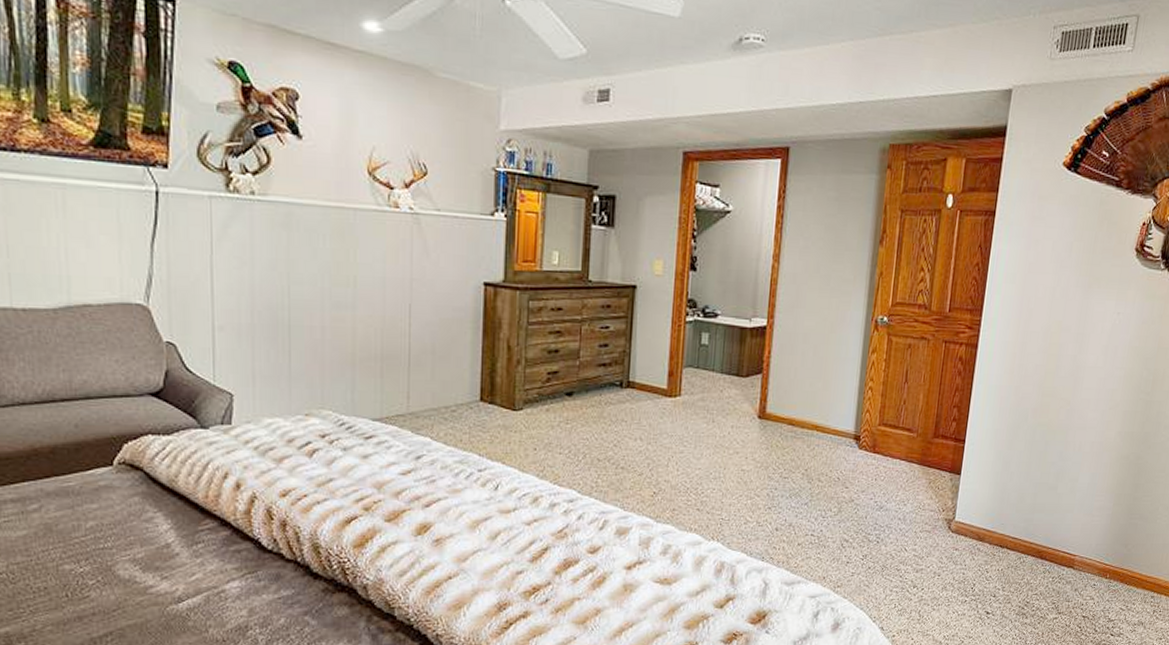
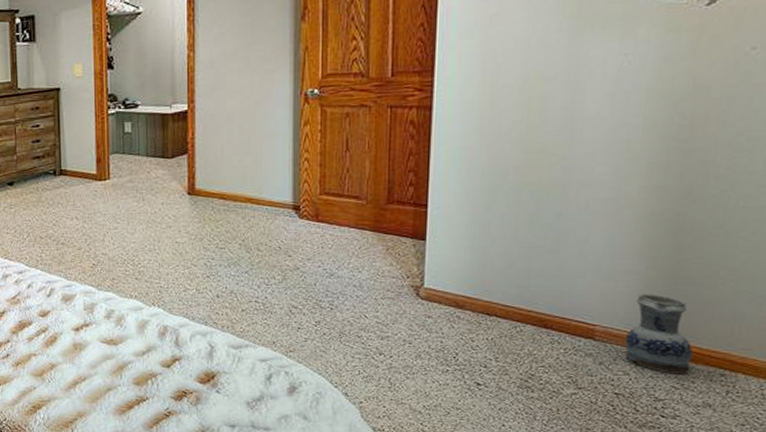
ceramic jug: none [1092,526,1137,596] -> present [624,293,693,373]

